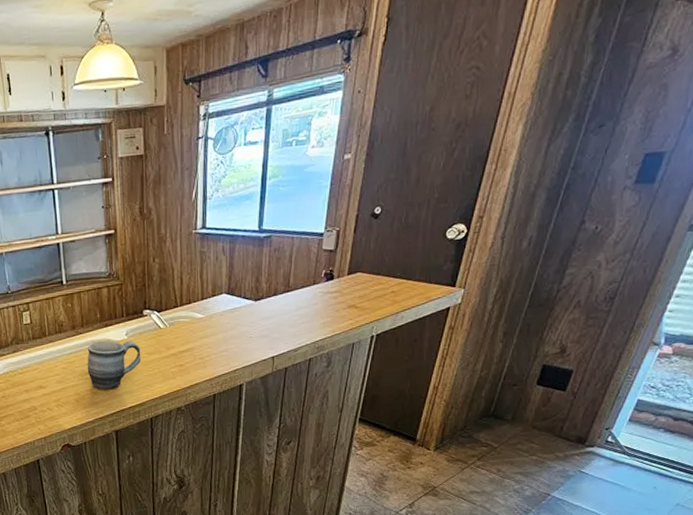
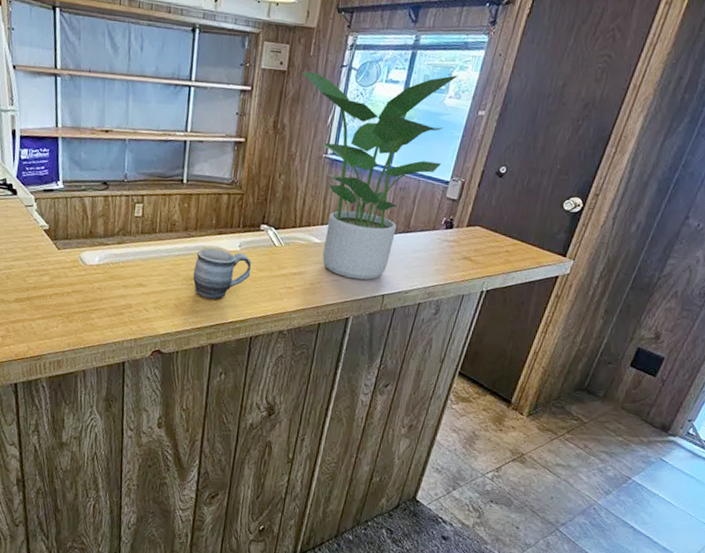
potted plant: none [159,122,318,347] -> present [302,71,458,280]

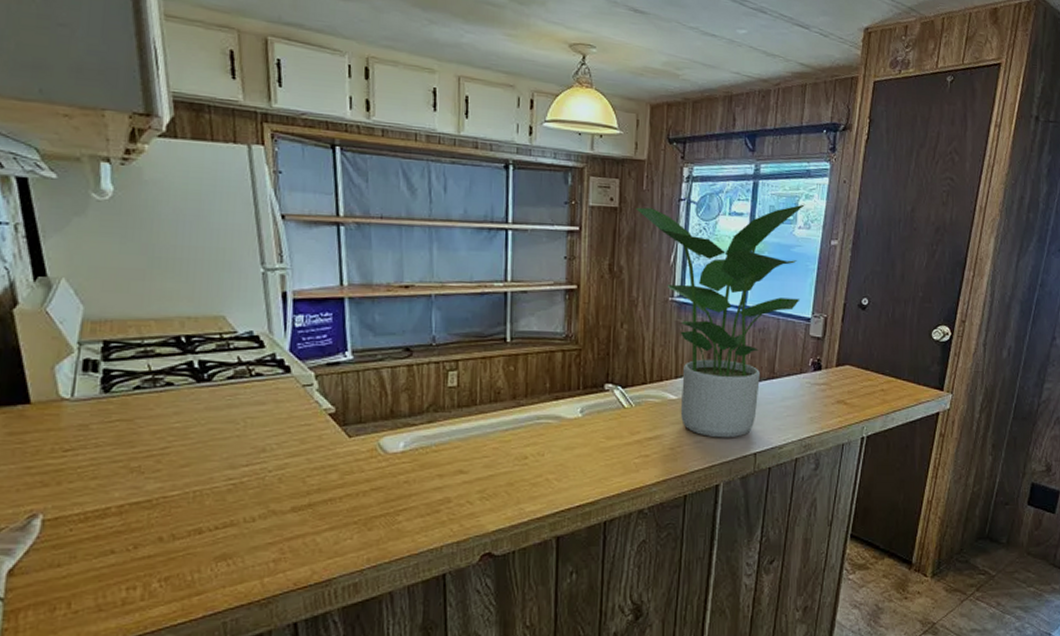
mug: present [192,248,252,301] -> none [526,417,598,481]

